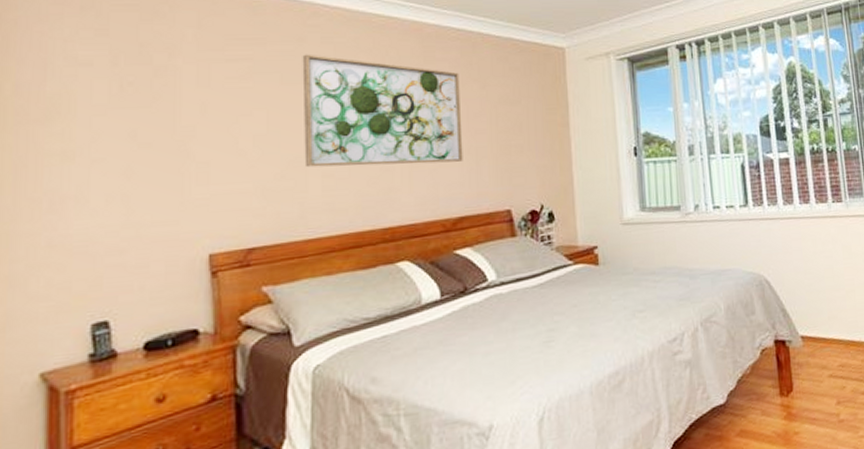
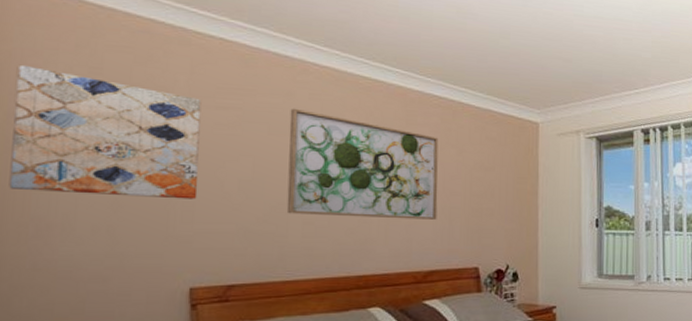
wall art: none [20,32,212,164] -> present [9,64,202,199]

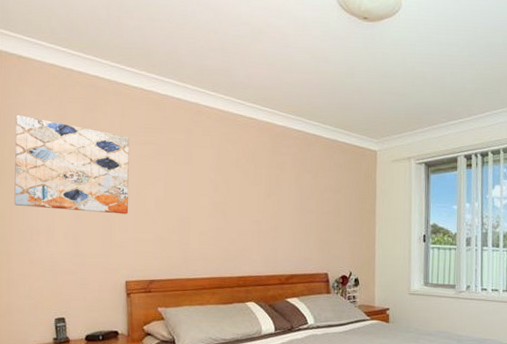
wall art: present [286,108,439,220] -> none [188,142,297,233]

